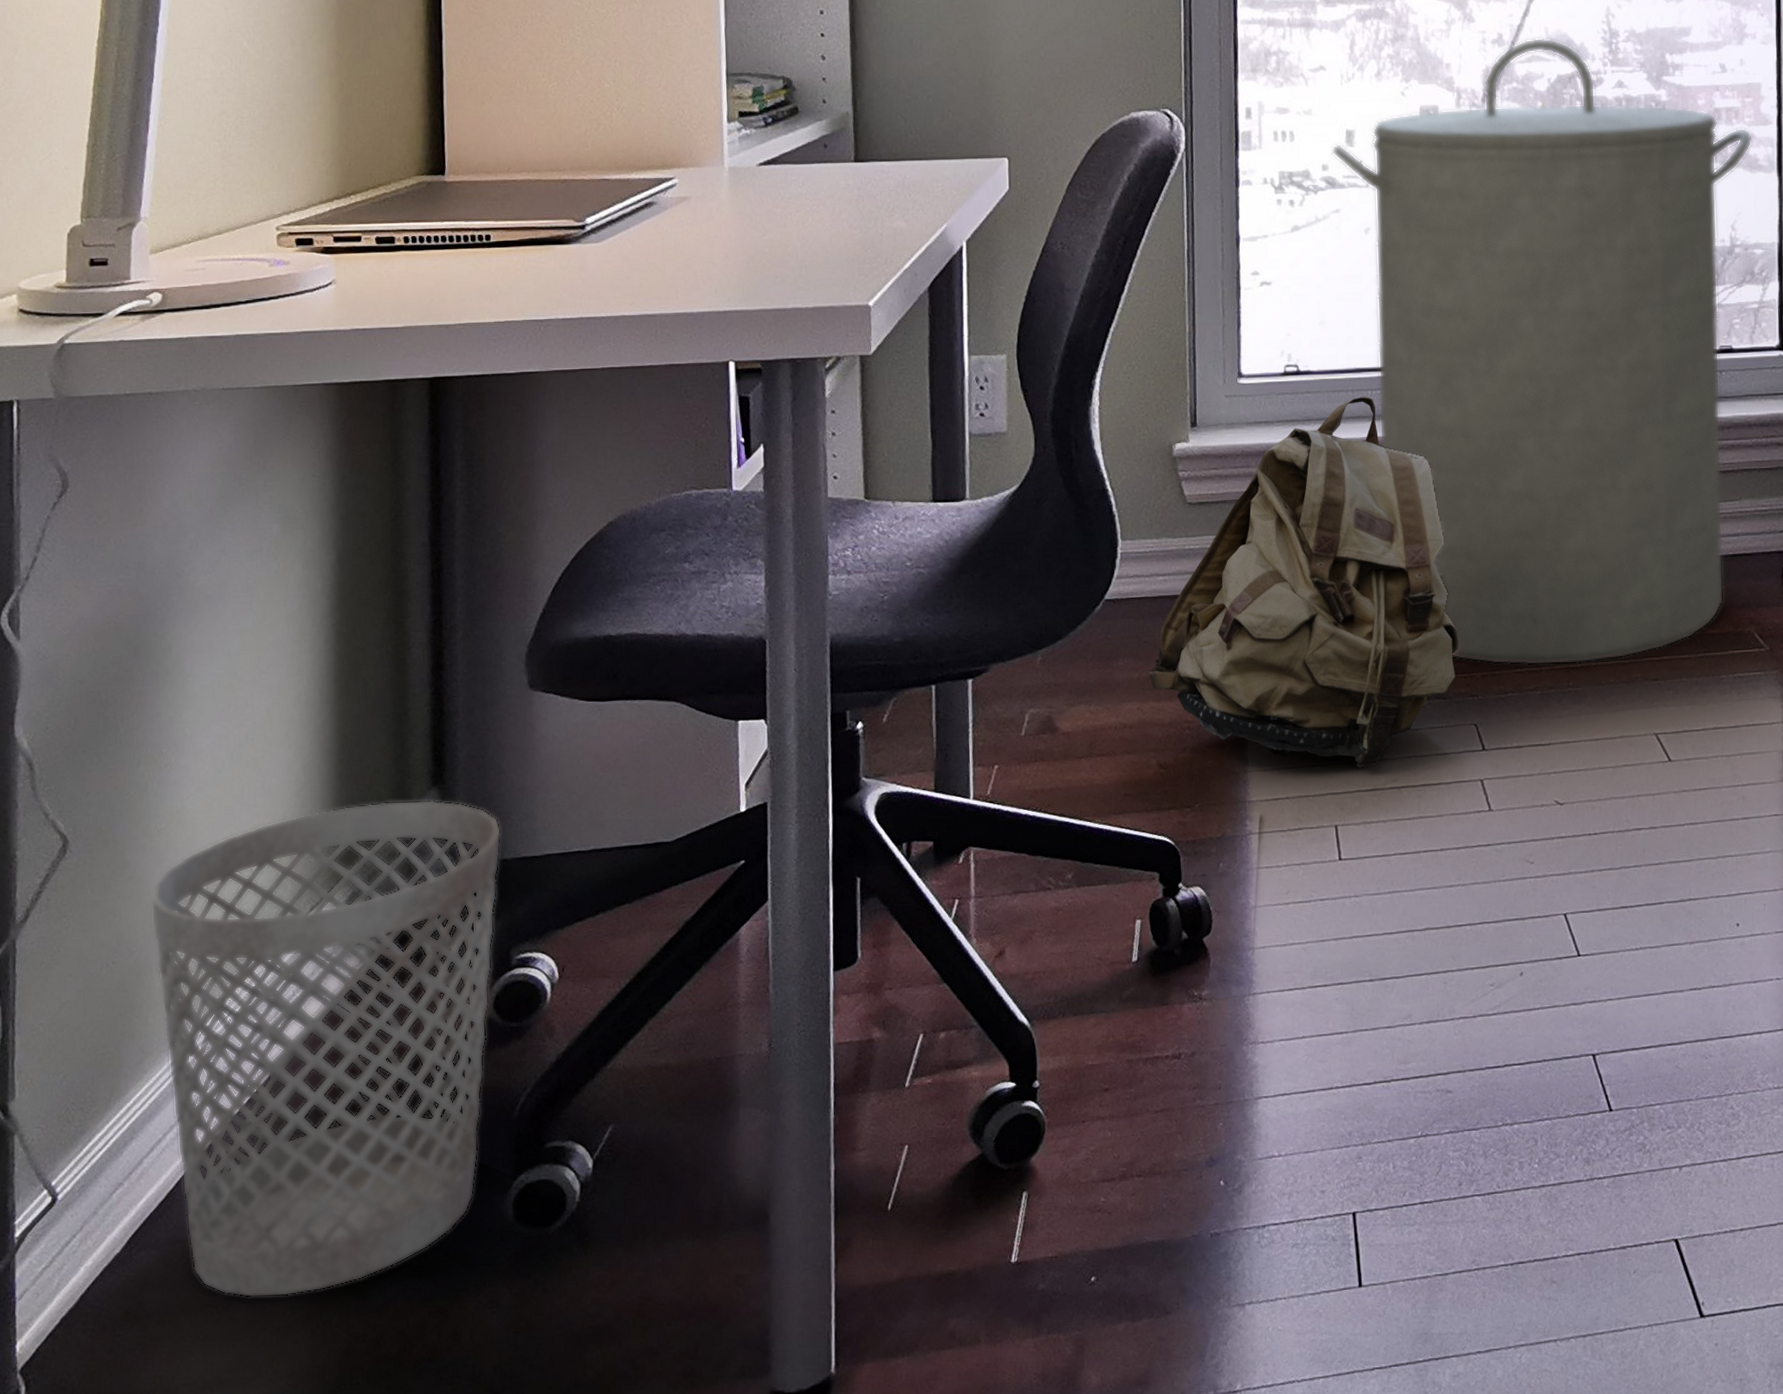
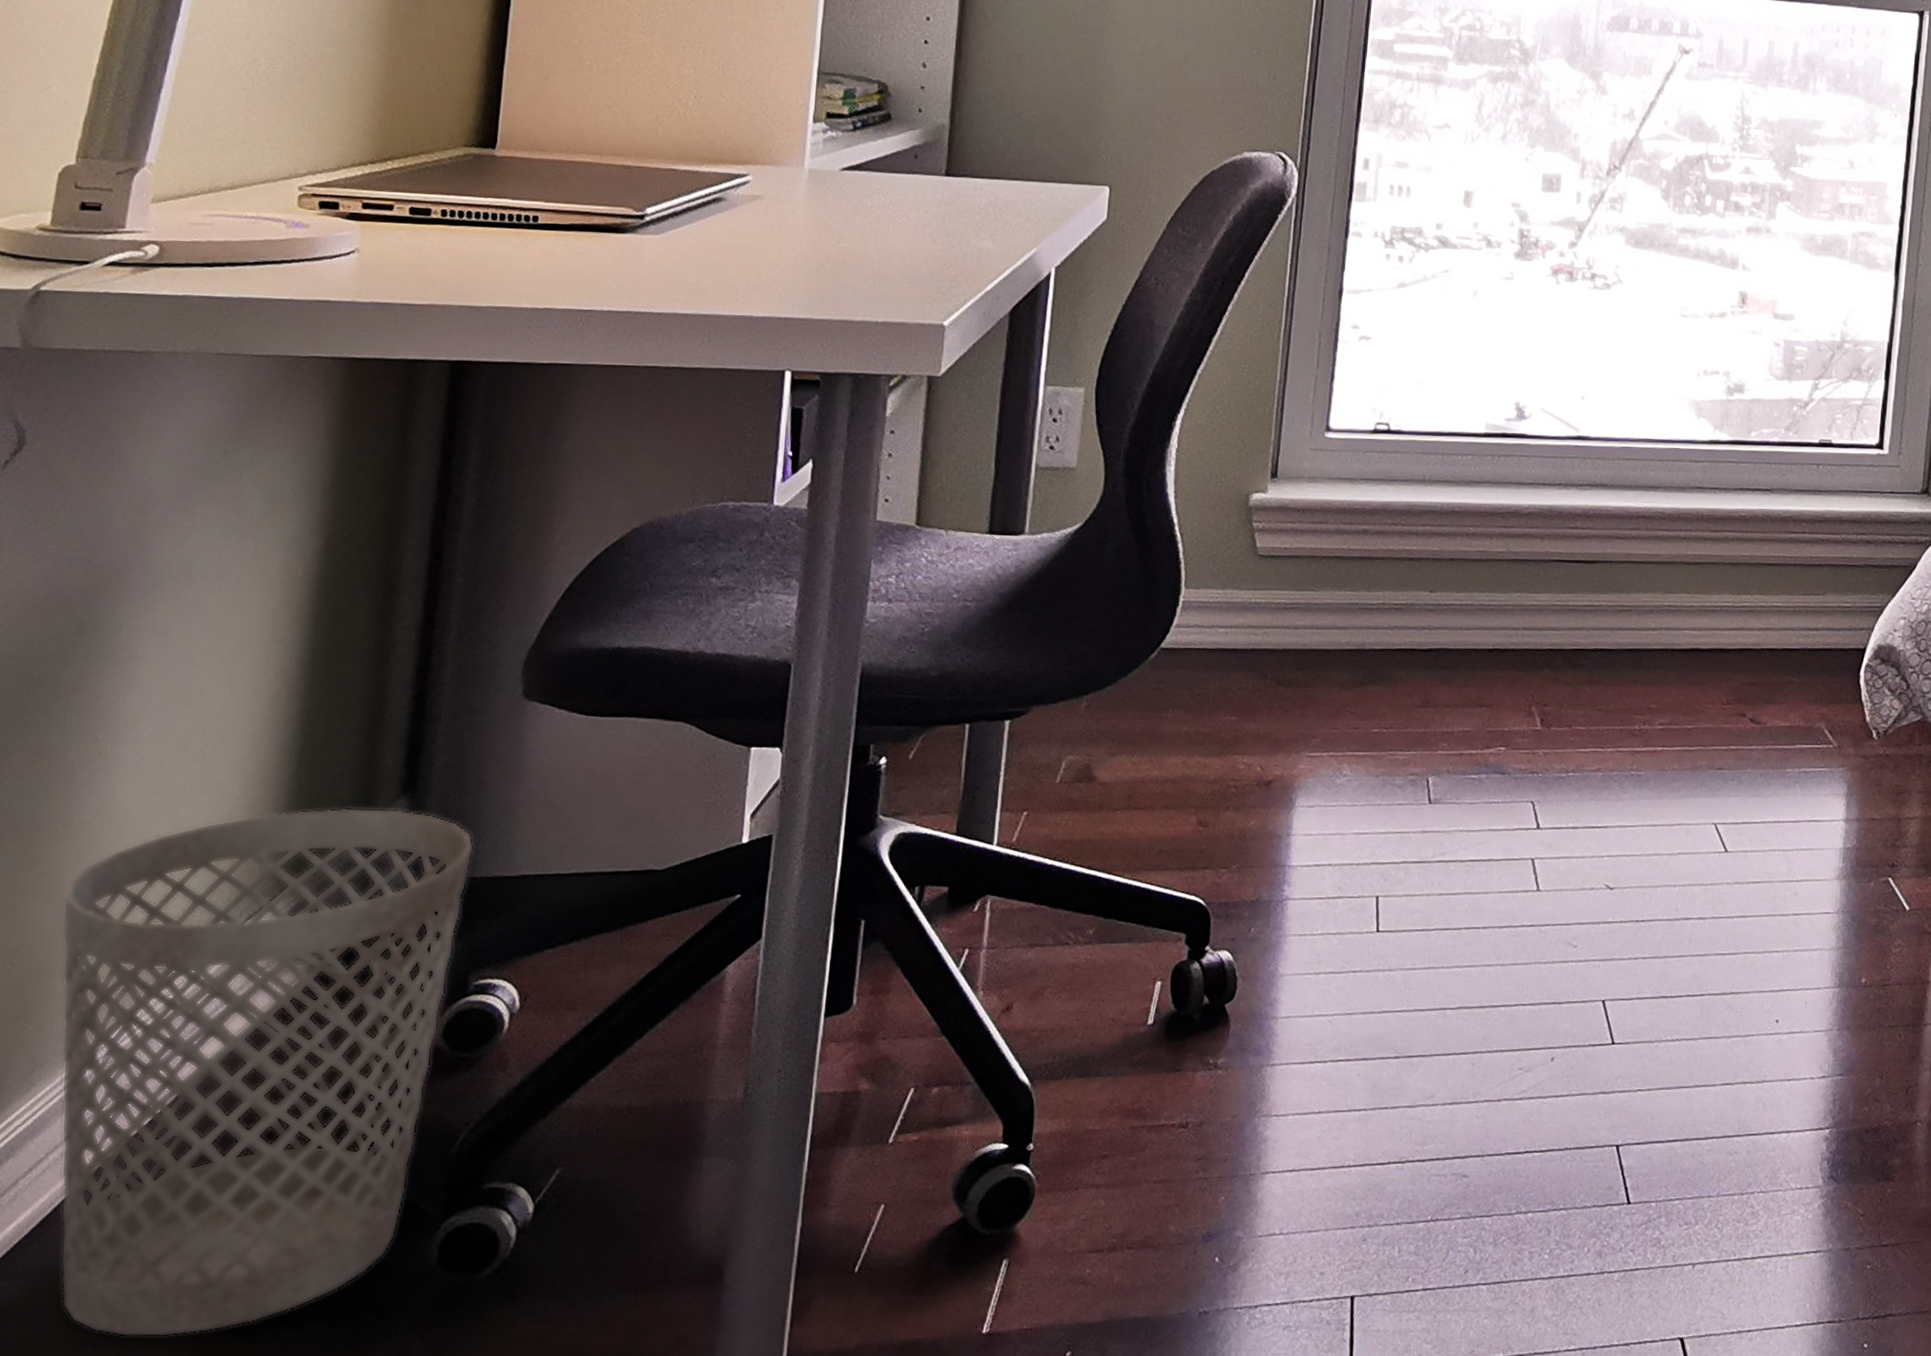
backpack: present [1148,396,1460,768] -> none [1198,461,1525,838]
laundry hamper: present [1332,37,1753,666] -> none [1448,116,1874,748]

